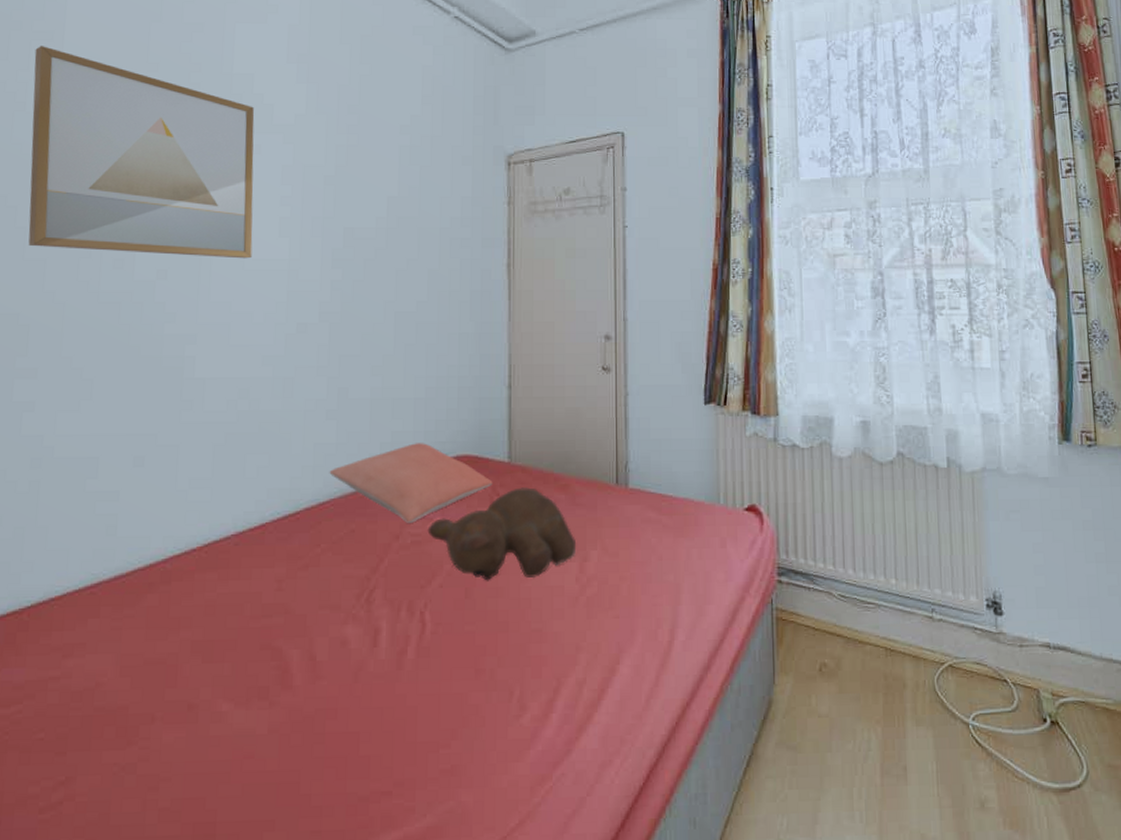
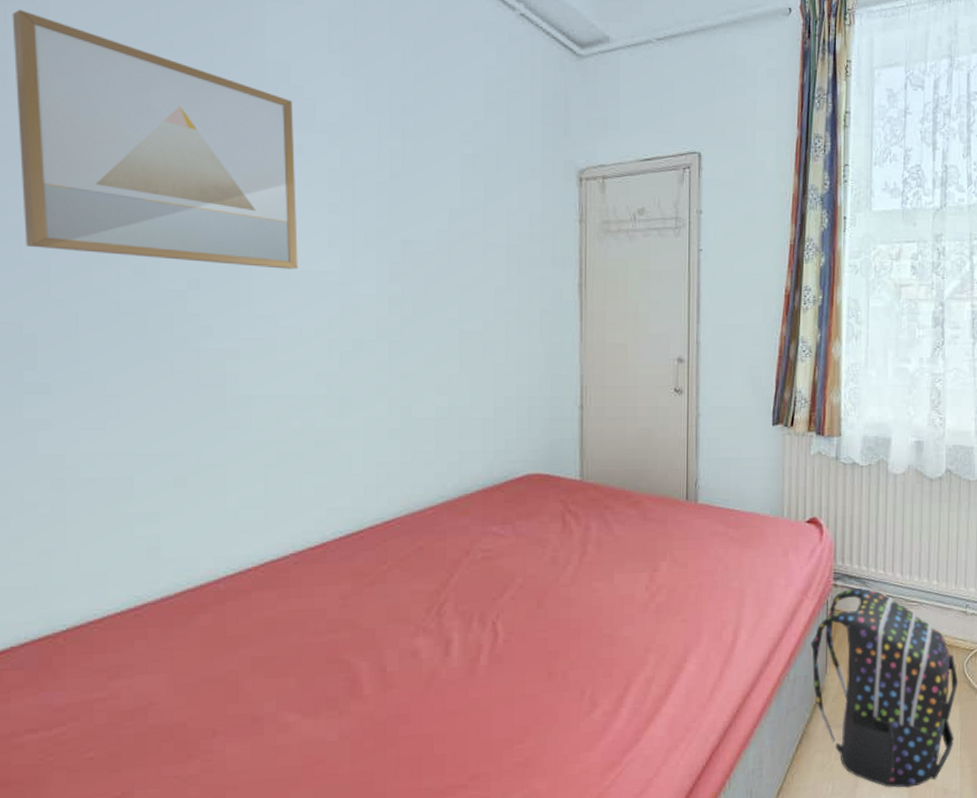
pillow: present [329,443,493,524] -> none [394,462,564,541]
teddy bear: present [427,487,577,581] -> none [498,504,647,592]
backpack: none [755,585,929,829] -> present [810,587,959,788]

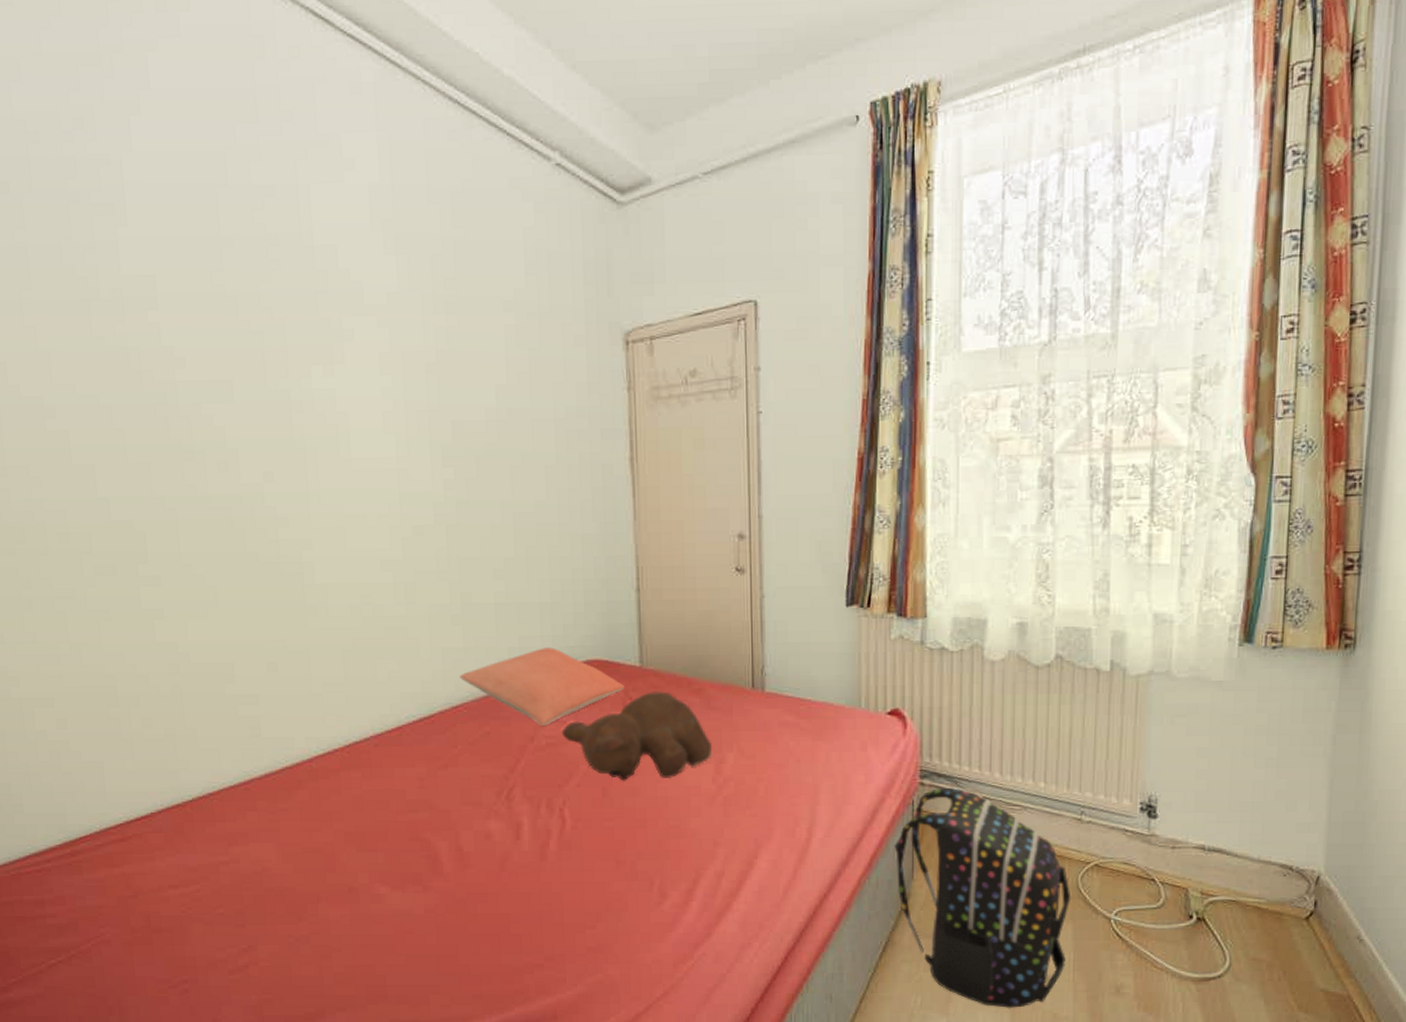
wall art: present [12,10,298,270] -> none [98,221,358,458]
pillow: none [394,462,564,541] -> present [459,648,625,727]
teddy bear: none [498,504,647,592] -> present [561,691,713,781]

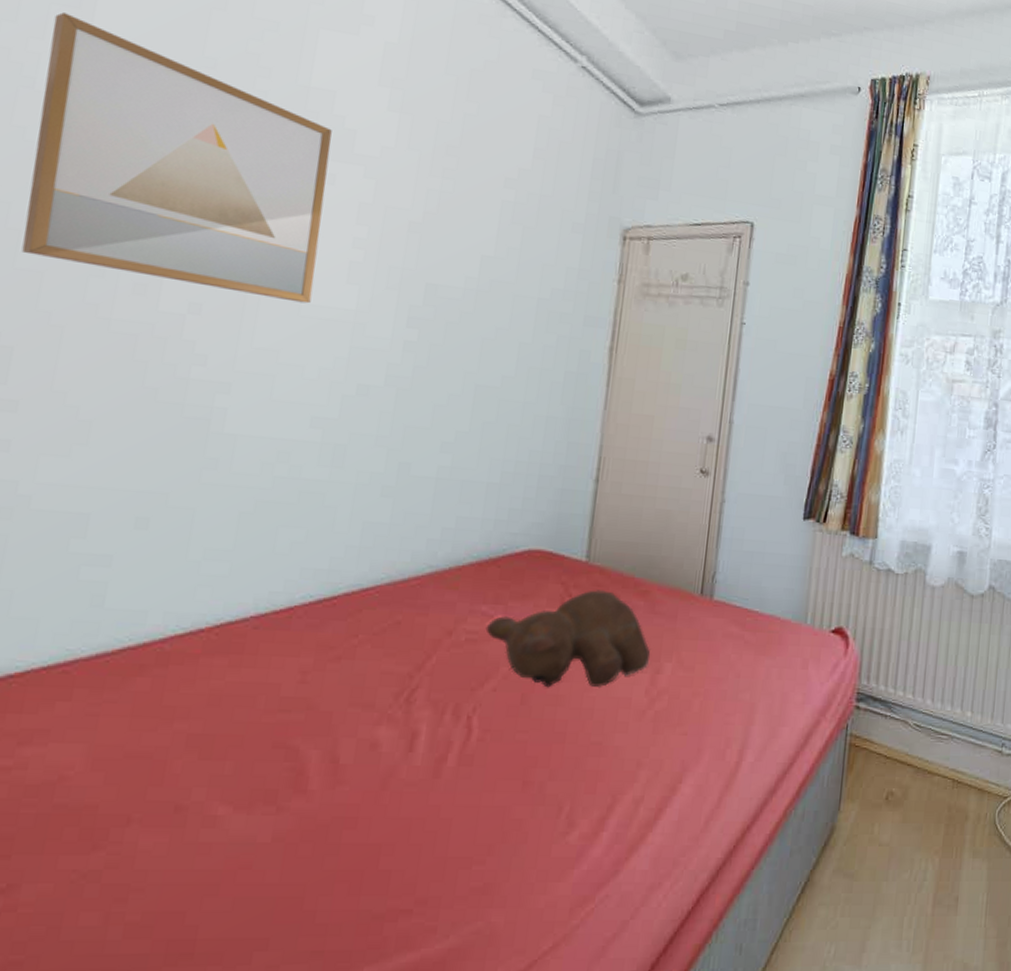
wall art: none [98,221,358,458] -> present [21,12,332,304]
pillow: present [459,648,625,727] -> none [378,531,566,620]
backpack: present [894,787,1071,1008] -> none [823,712,988,958]

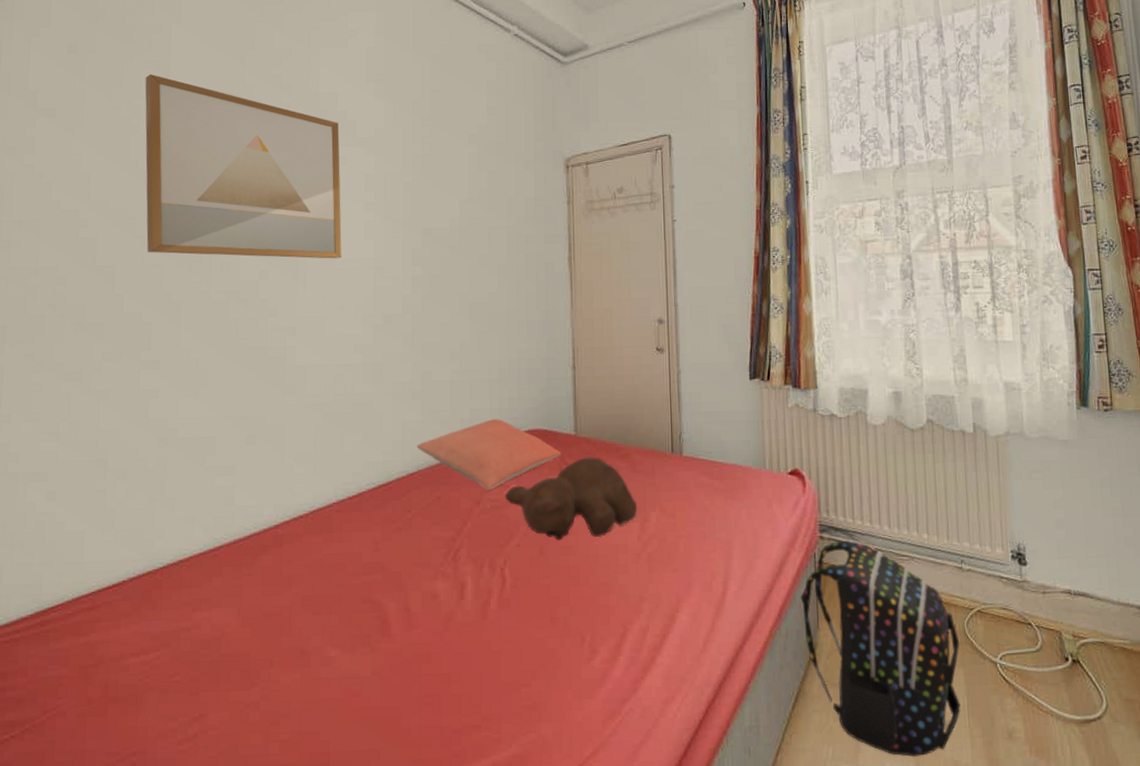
pillow: none [378,531,566,620] -> present [416,419,561,491]
backpack: none [823,712,988,958] -> present [800,540,961,757]

